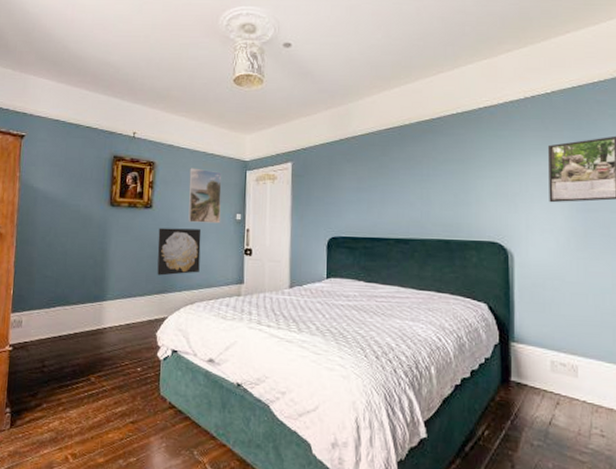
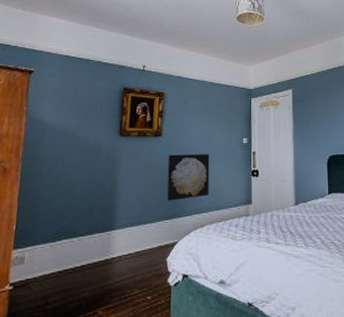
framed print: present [188,168,222,224] -> none [197,97,229,148]

